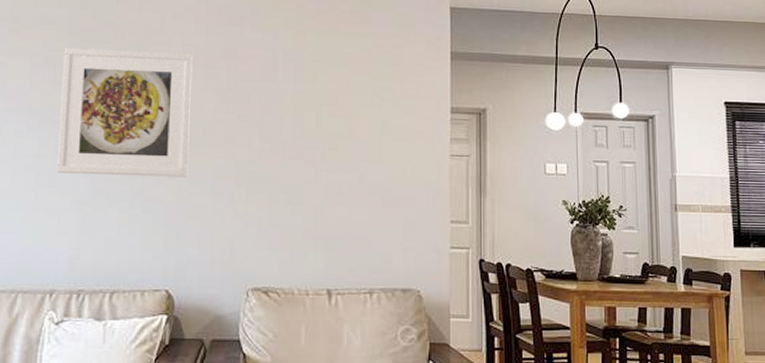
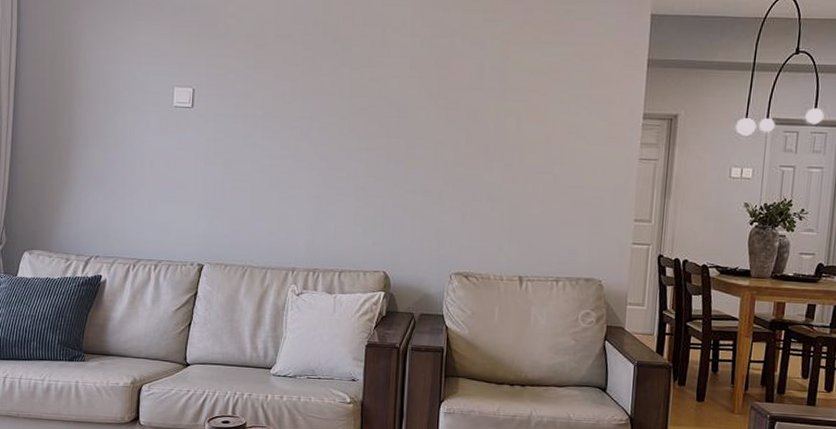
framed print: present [57,47,193,177] -> none [296,60,409,176]

